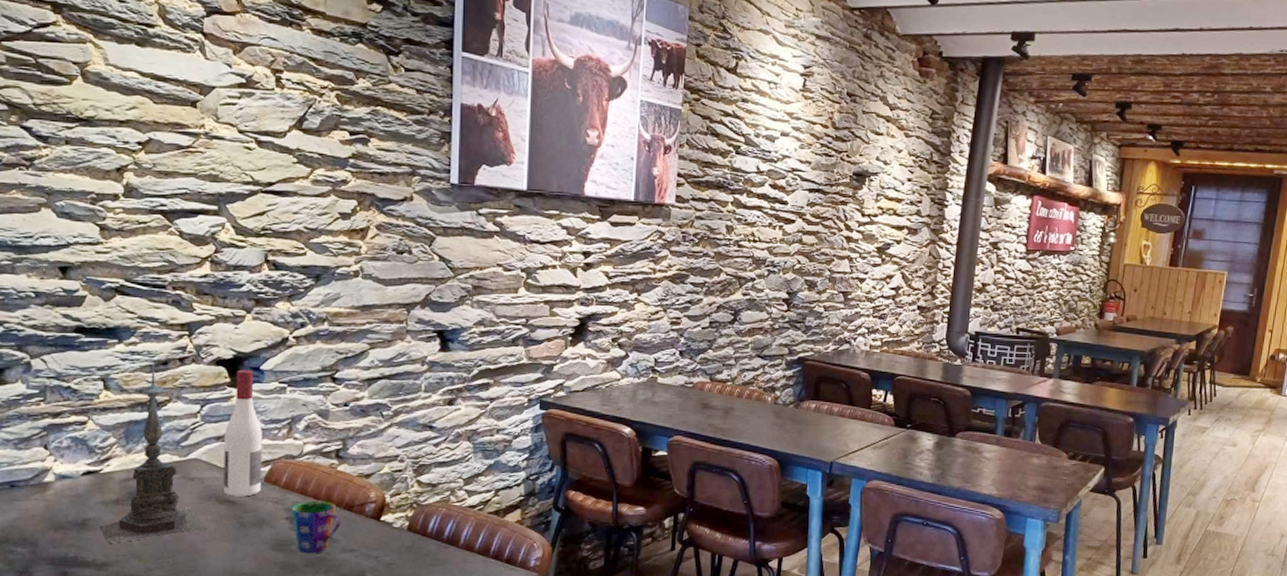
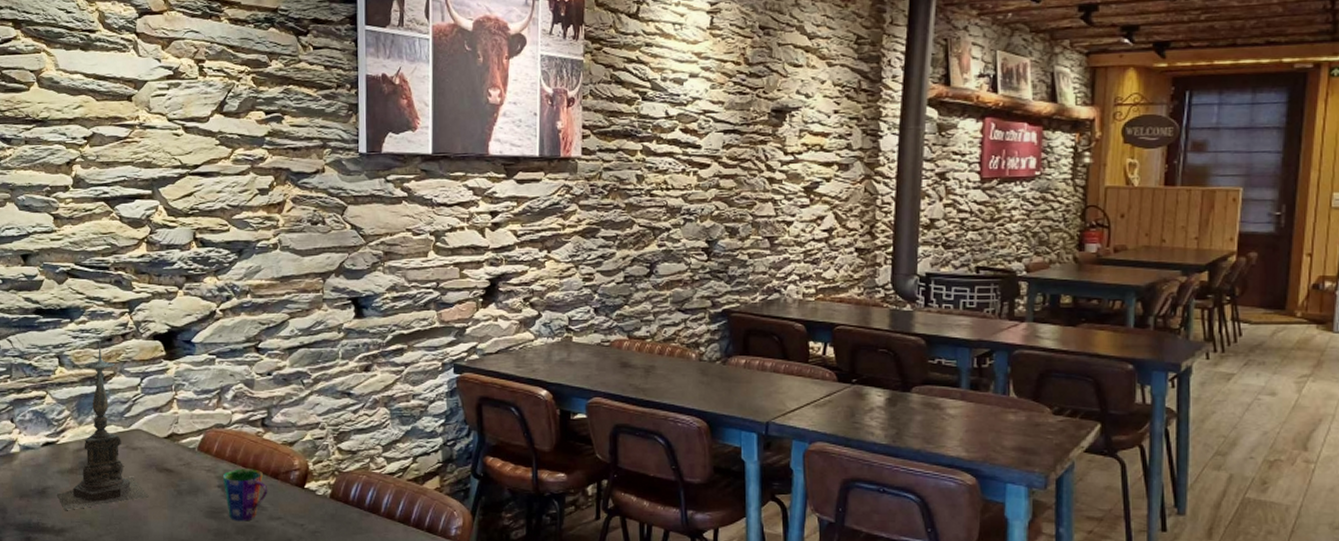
wine bottle: present [224,369,262,497] -> none [161,343,196,465]

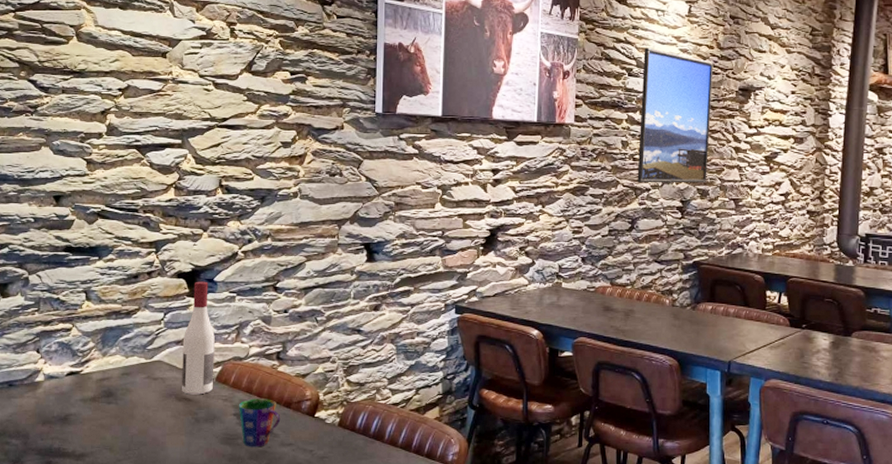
candle holder: present [57,341,149,511] -> none [79,278,168,437]
wine bottle: none [161,343,196,465] -> present [182,281,215,395]
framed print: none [655,67,741,222] -> present [637,47,714,183]

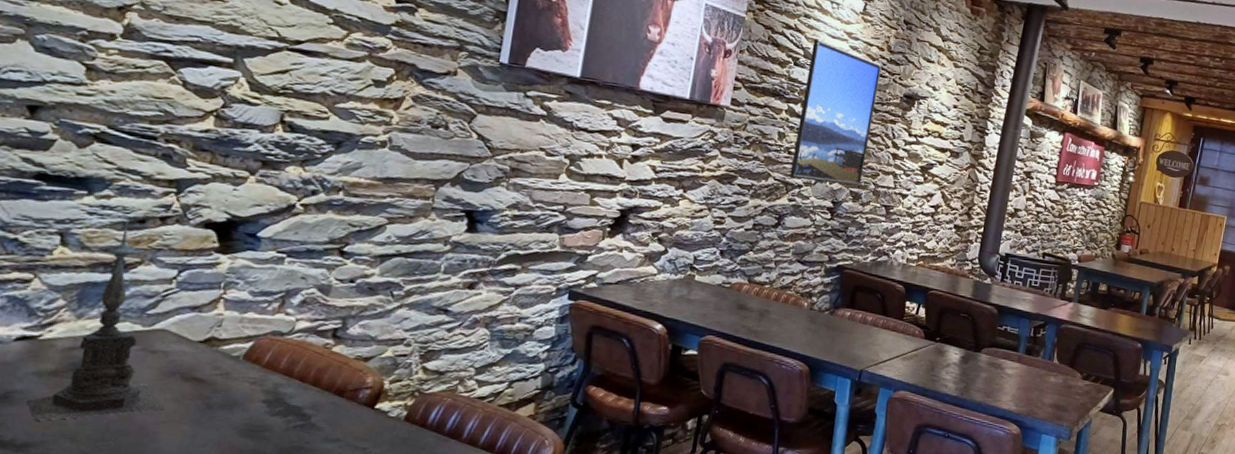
candle holder: none [79,278,168,437] -> present [26,221,165,422]
wine bottle: present [182,281,215,395] -> none [192,234,249,375]
cup: present [238,398,281,447] -> none [270,383,328,443]

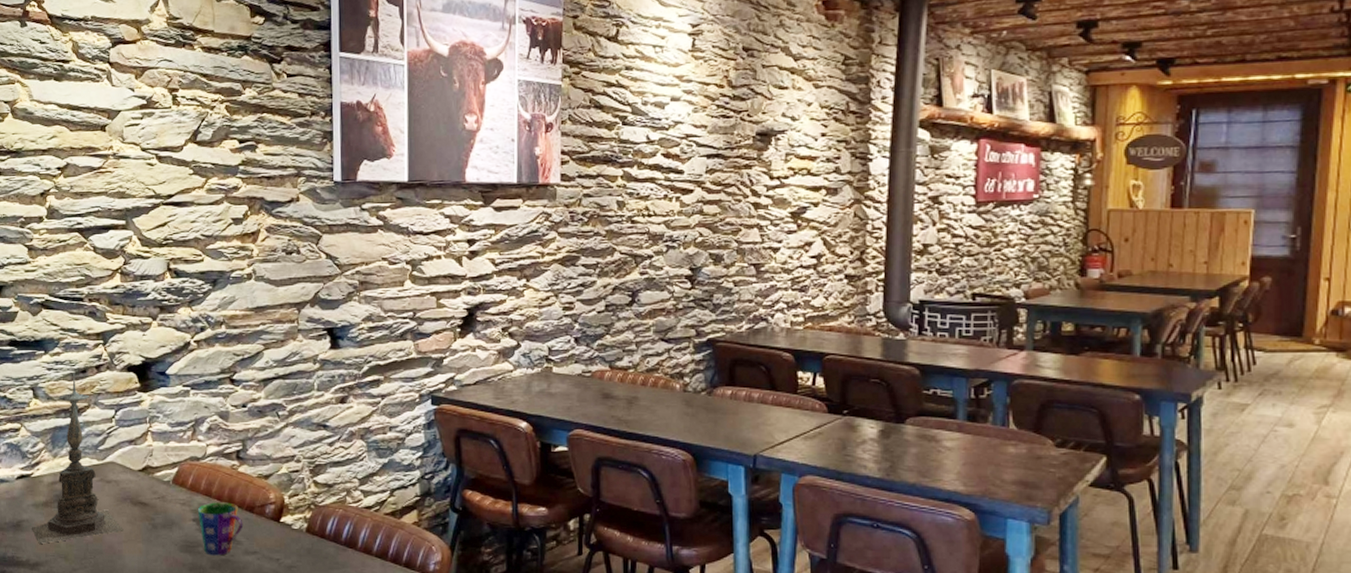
cup: none [270,383,328,443] -> present [197,502,244,556]
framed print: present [789,38,882,186] -> none [636,90,725,250]

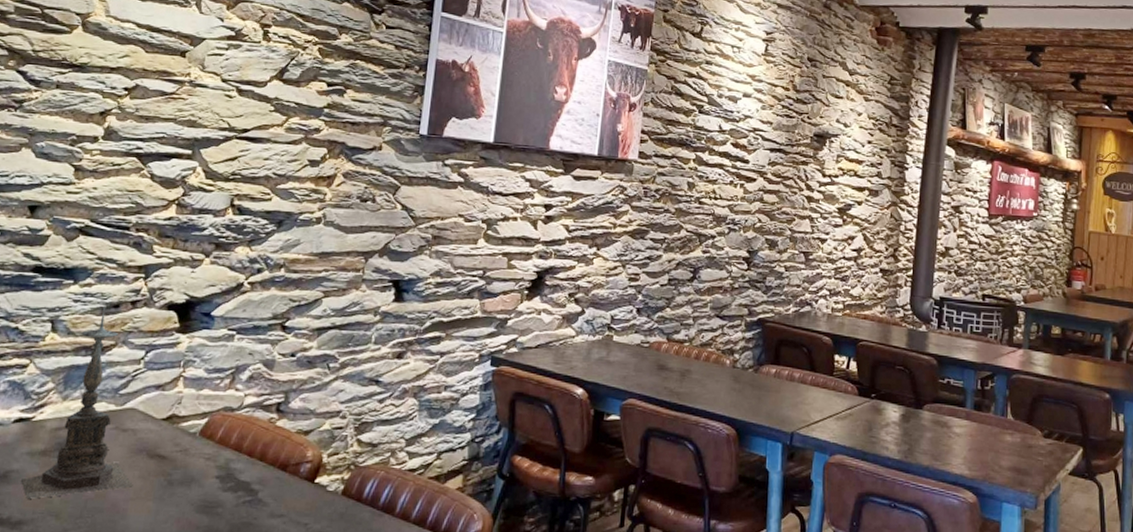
cup: present [197,502,244,556] -> none [222,458,273,518]

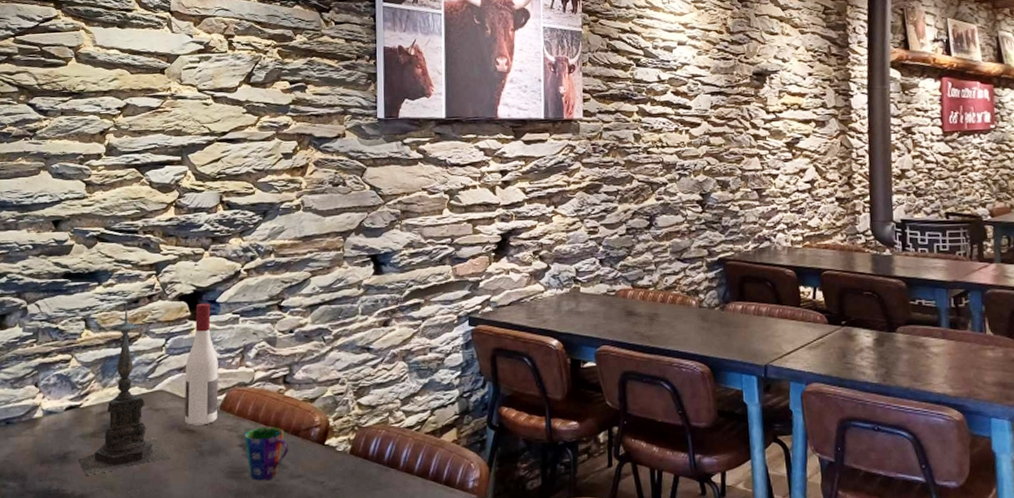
wine bottle: none [156,315,205,452] -> present [185,303,218,426]
cup: none [222,458,273,518] -> present [244,427,289,481]

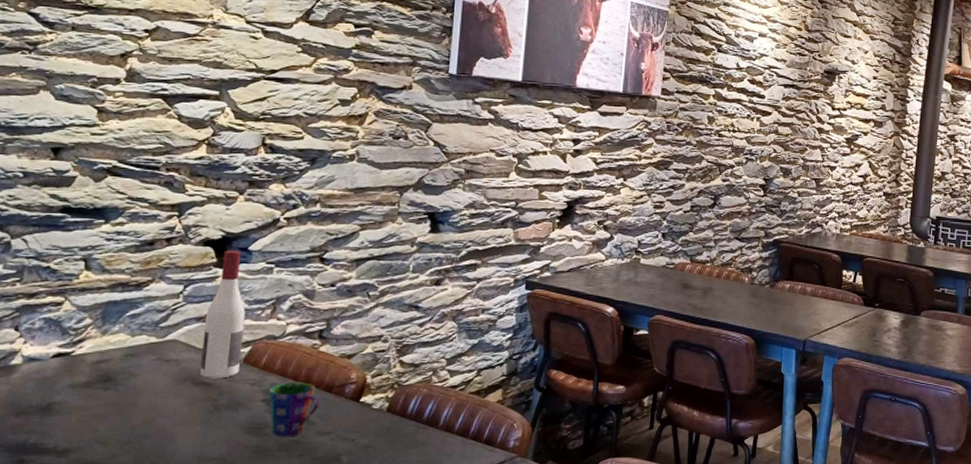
candle holder: present [78,303,171,476] -> none [65,244,180,430]

